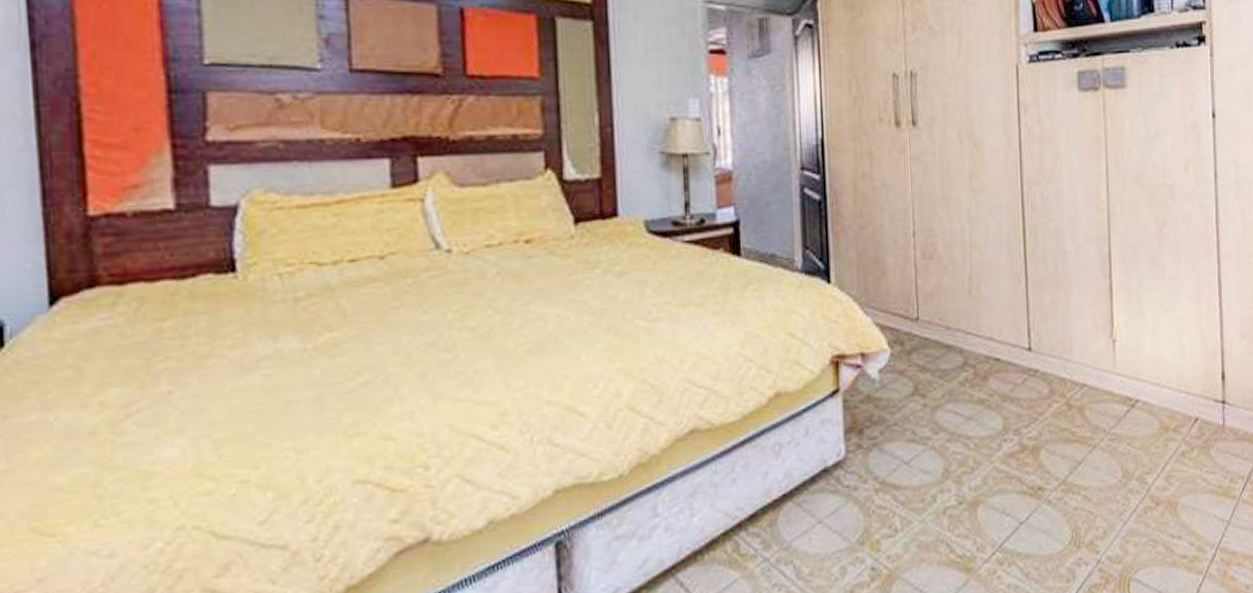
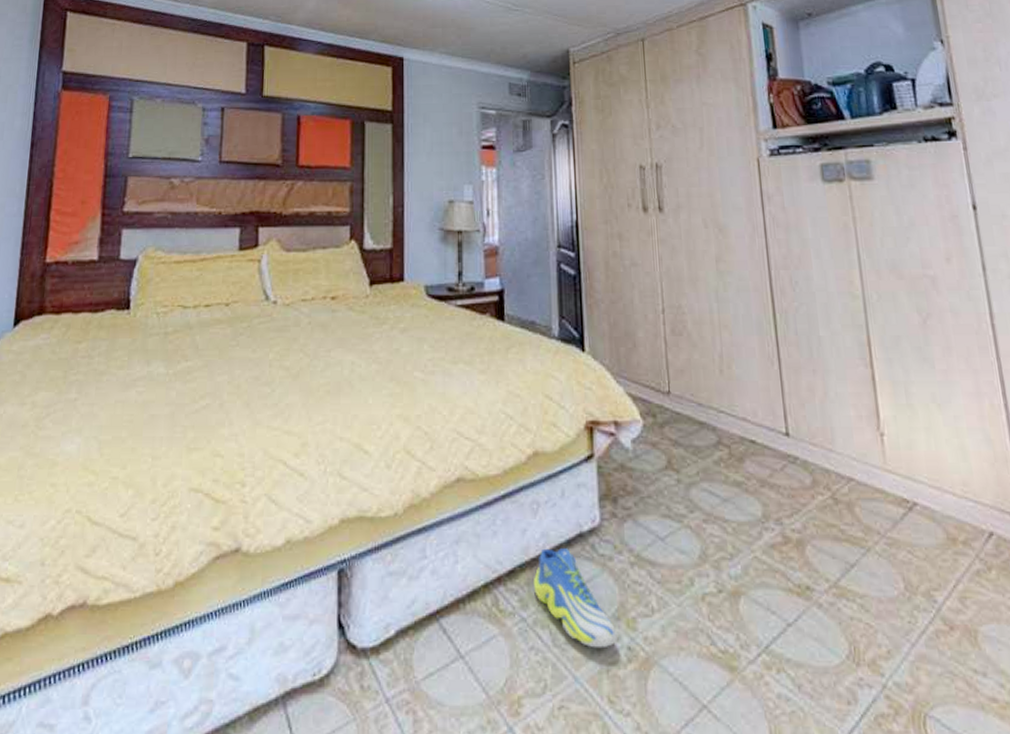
sneaker: none [777,485,861,575] -> present [534,548,617,649]

